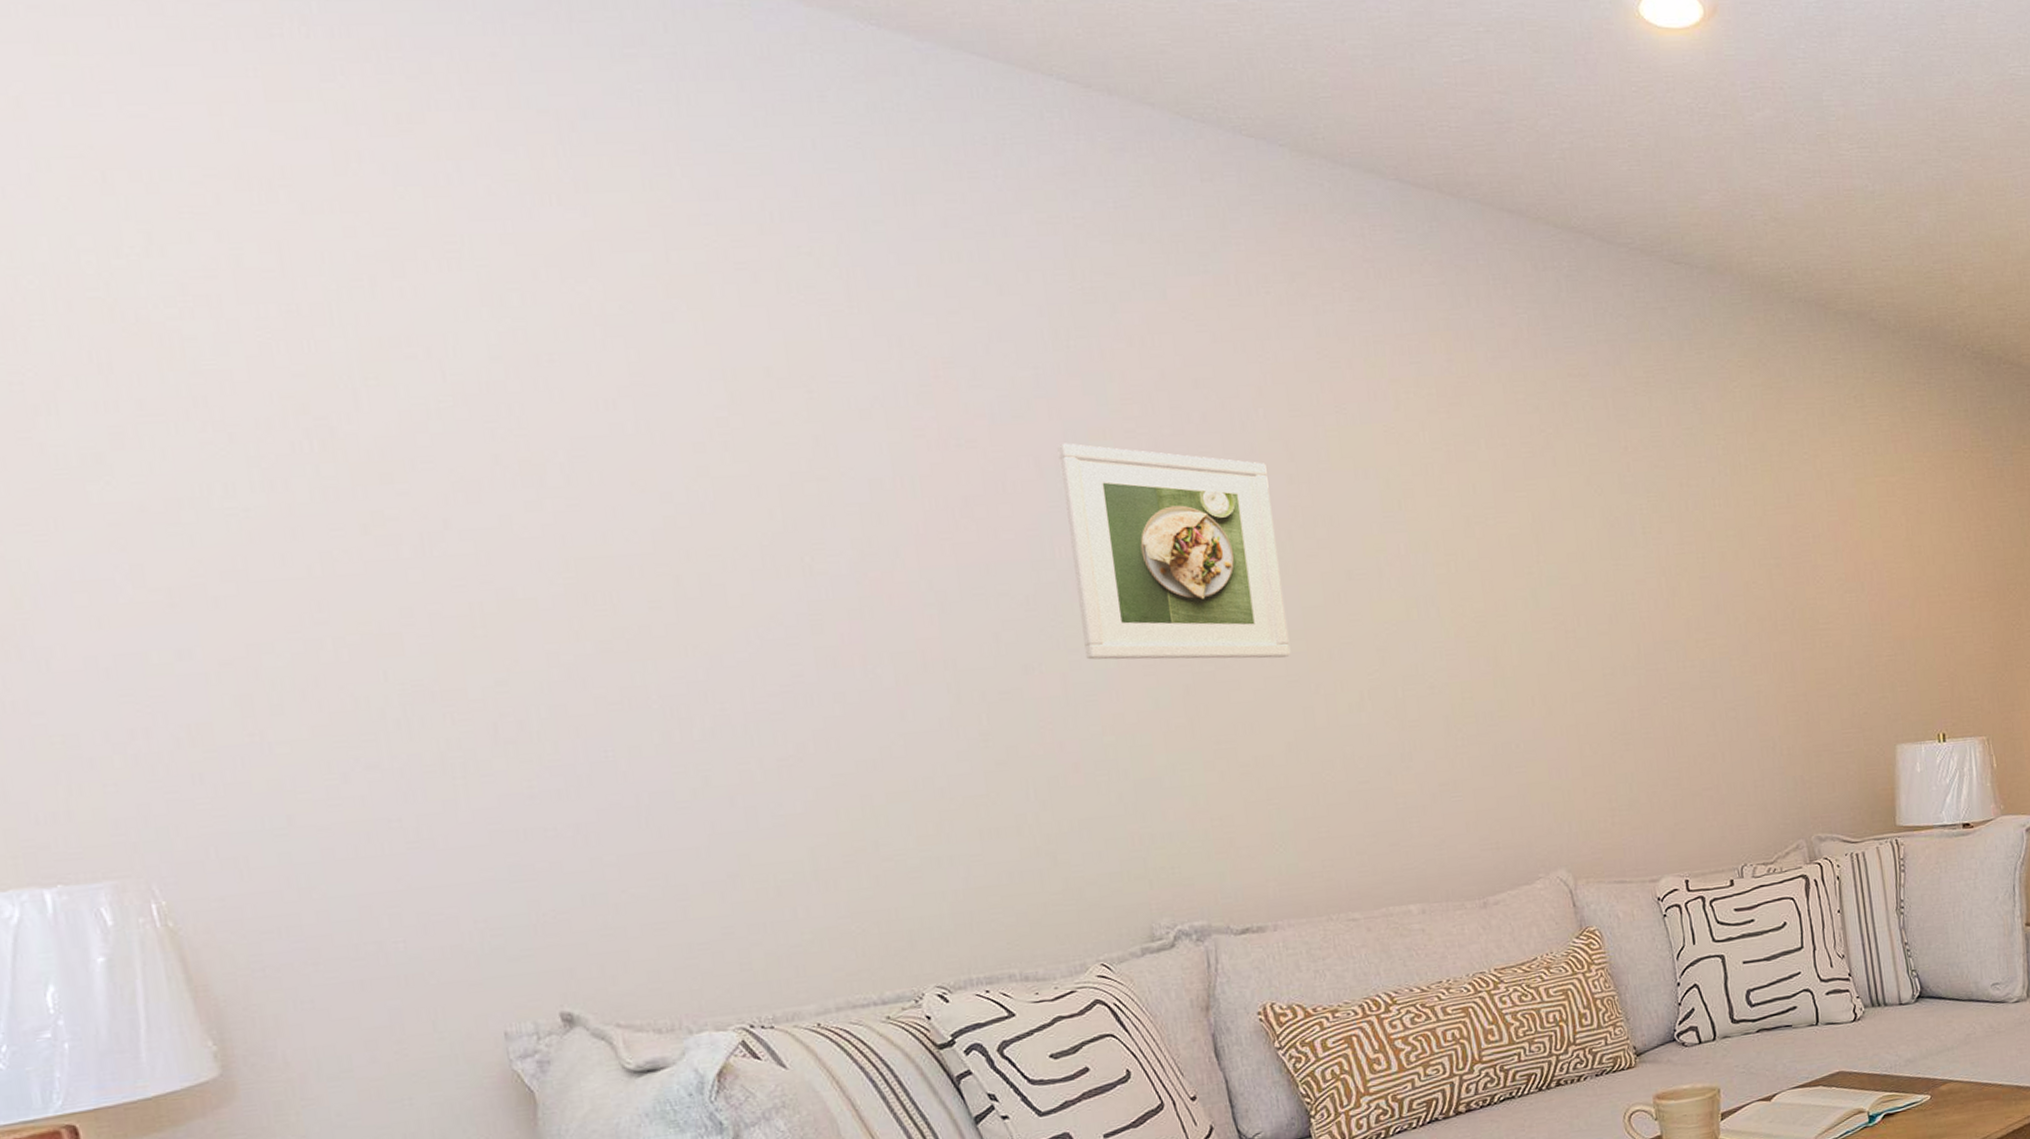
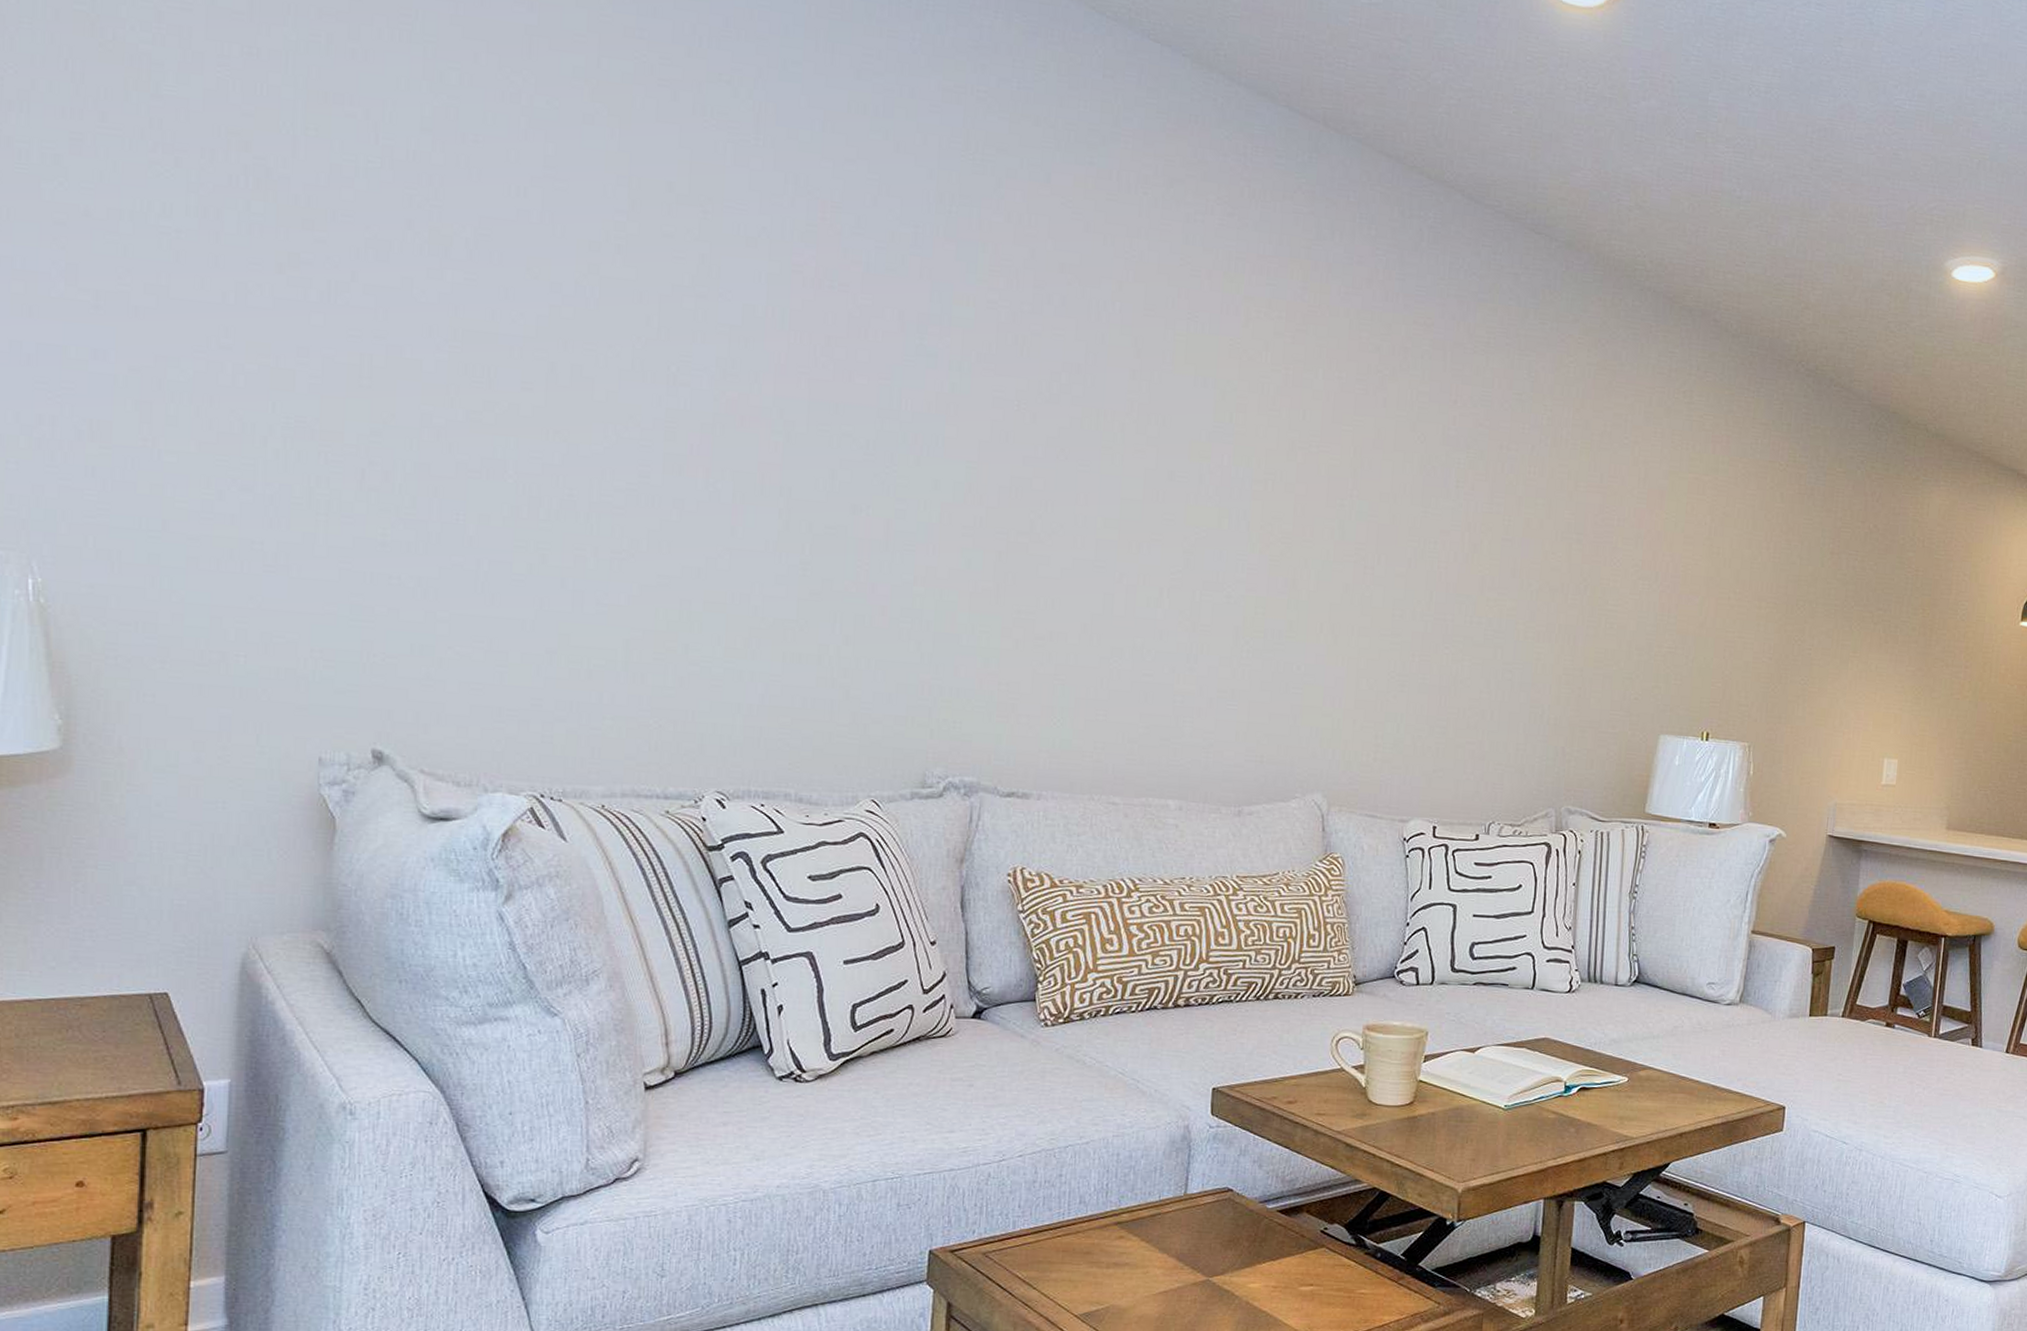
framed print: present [1057,443,1291,660] -> none [912,302,1113,543]

